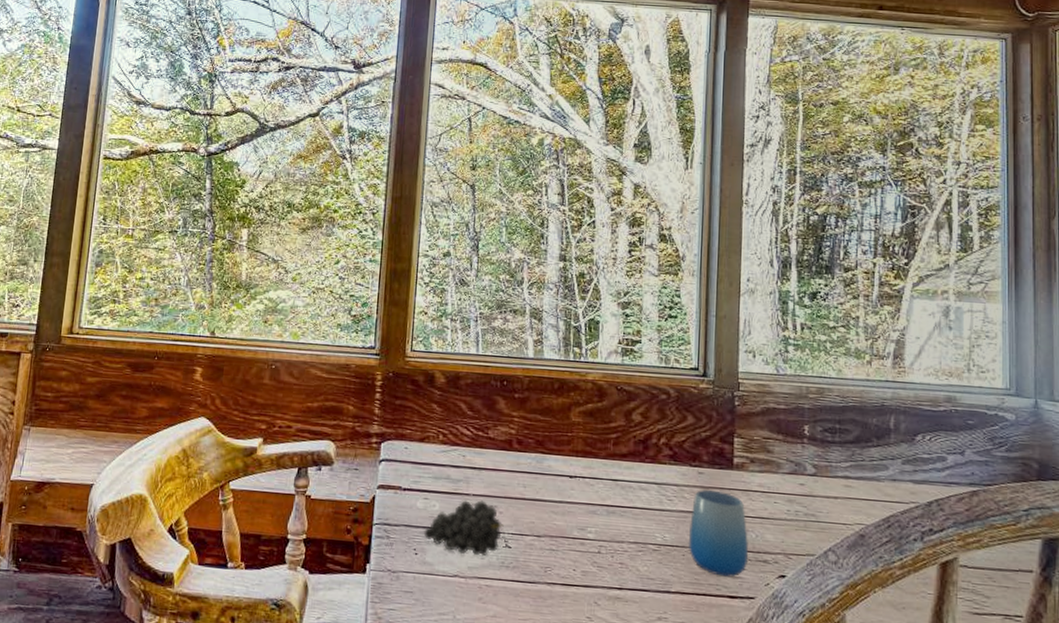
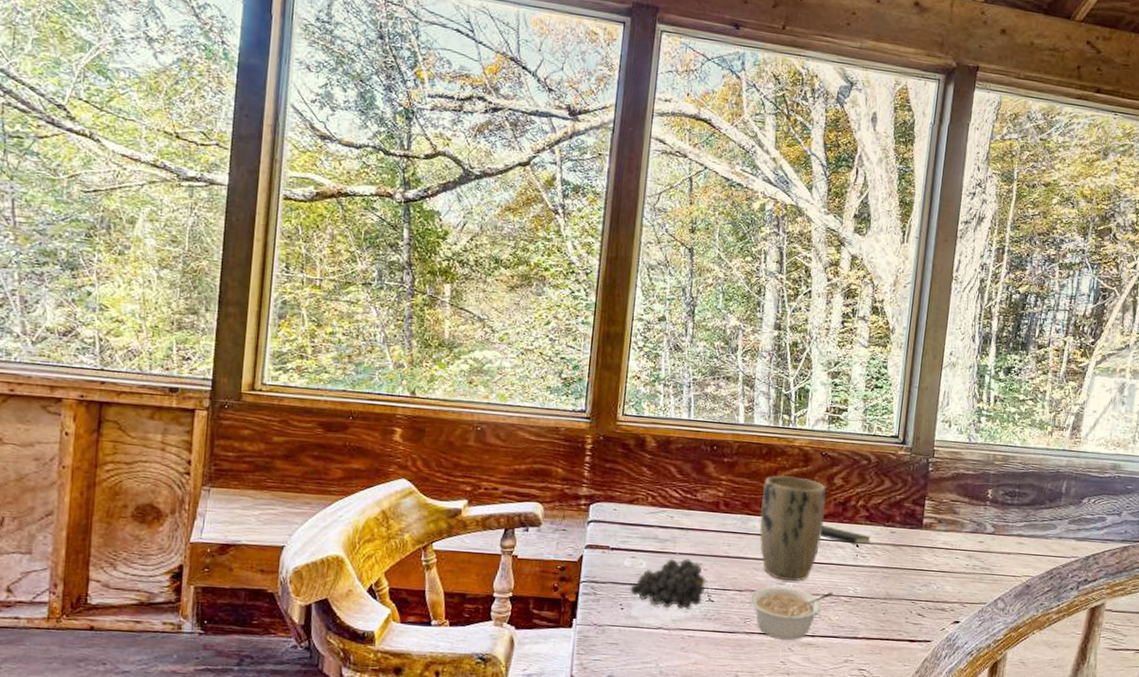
legume: none [548,532,640,593] -> present [749,586,834,640]
plant pot: none [555,411,625,527] -> present [759,475,826,582]
notepad: none [620,465,677,500] -> present [820,525,871,557]
cup: present [688,489,748,577] -> none [876,547,930,624]

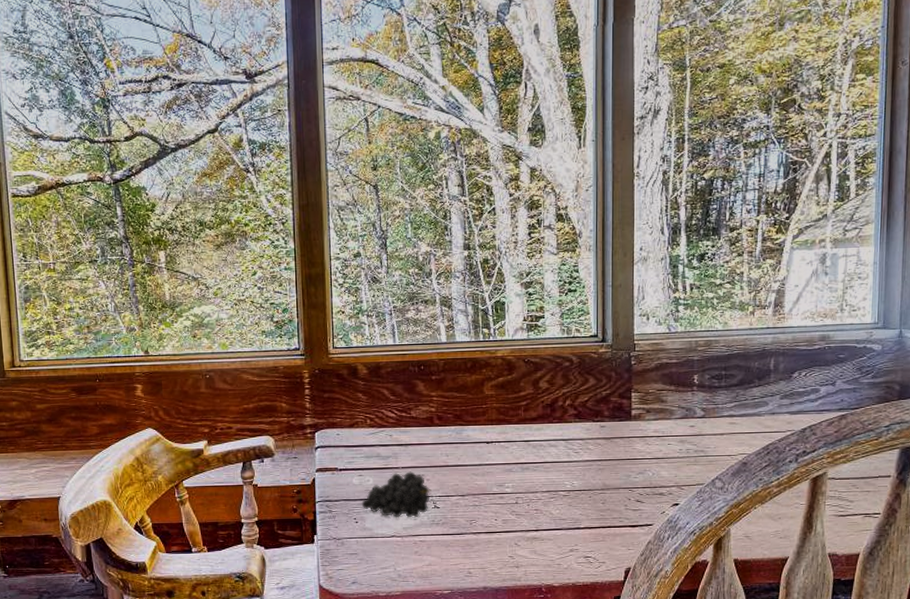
legume: present [749,586,834,640] -> none [472,488,552,536]
plant pot: present [759,475,826,582] -> none [471,385,534,483]
notepad: present [820,525,871,557] -> none [532,427,582,453]

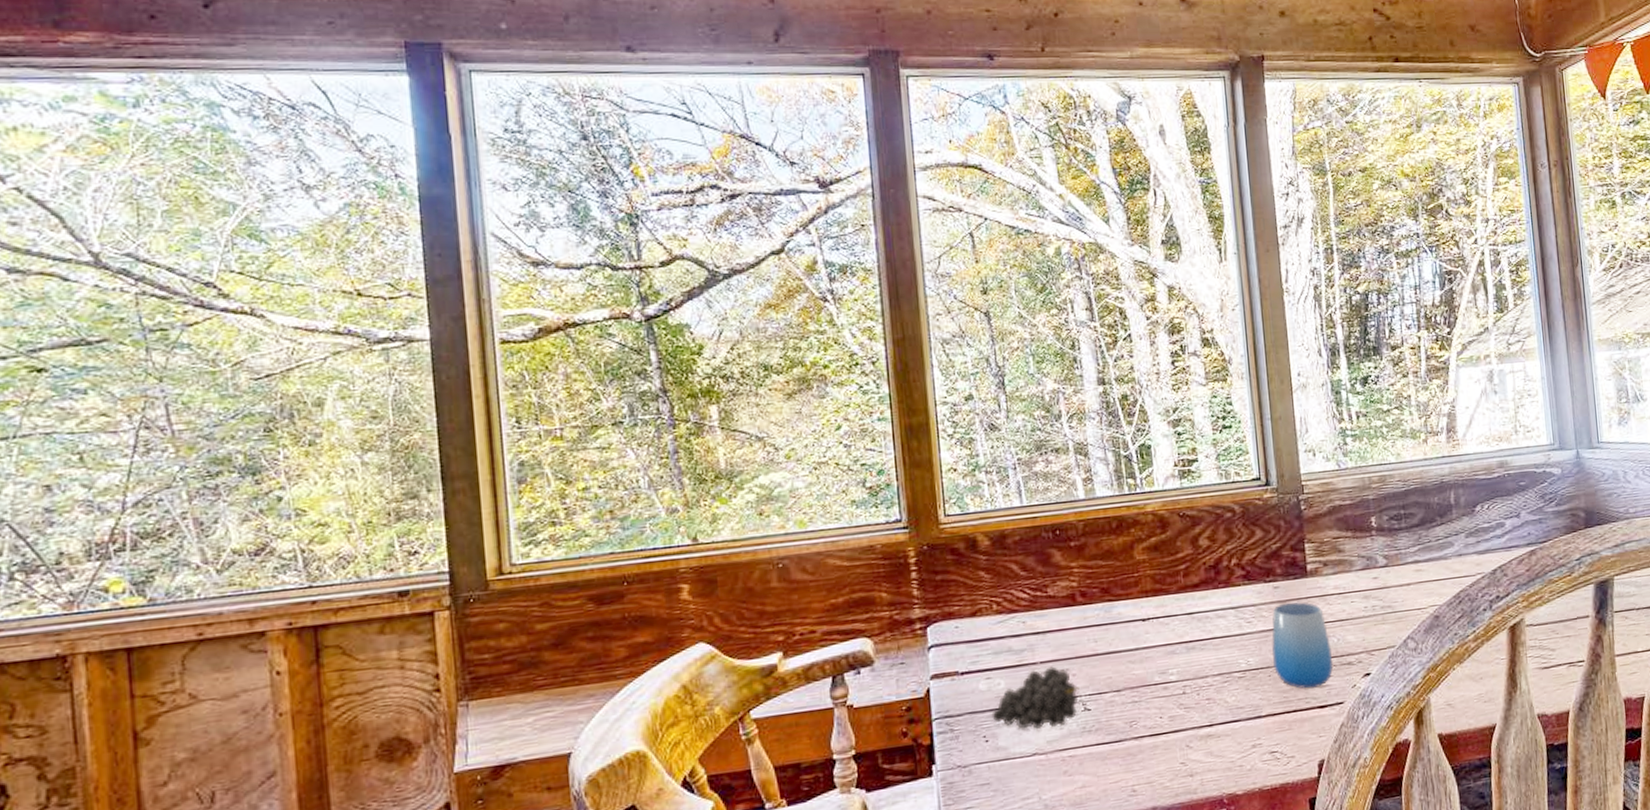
cup: none [593,439,646,511] -> present [1272,602,1333,689]

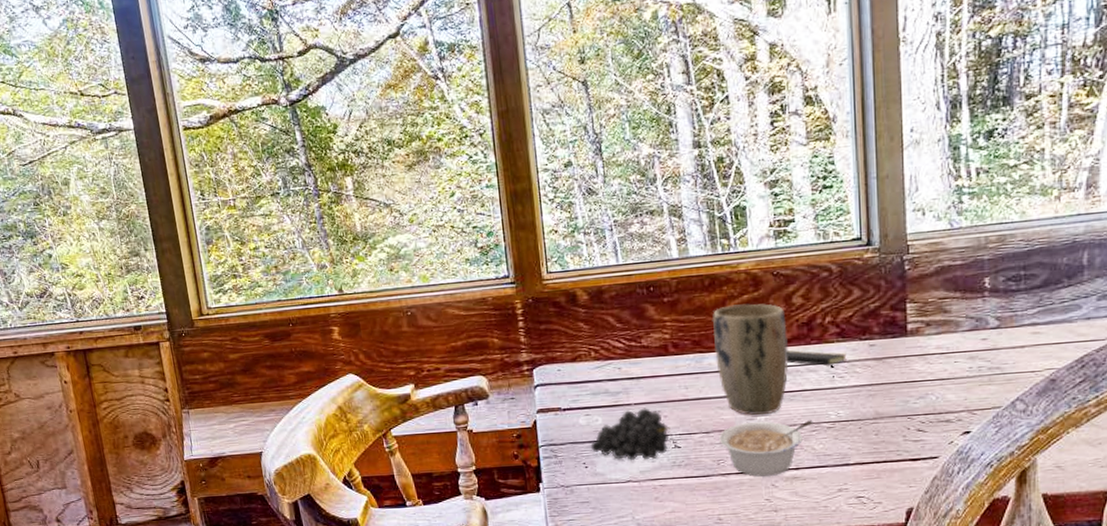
plant pot: none [1120,546,1198,668] -> present [712,304,789,415]
legume: none [1130,670,1225,738] -> present [718,420,813,477]
notepad: none [1195,595,1254,624] -> present [786,350,847,379]
cup: present [1272,602,1333,689] -> none [864,360,929,442]

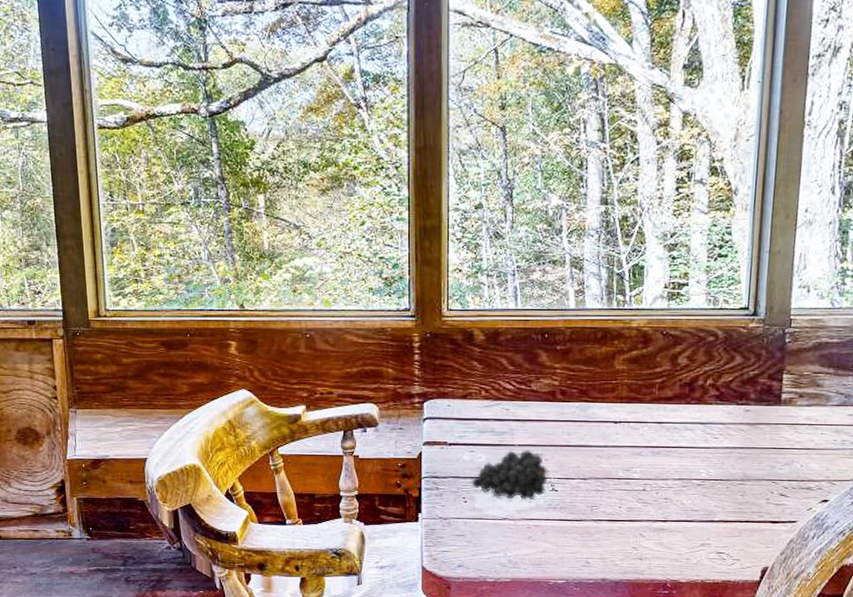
plant pot: present [712,304,789,415] -> none [599,359,670,467]
legume: present [718,420,813,477] -> none [594,473,685,526]
notepad: present [786,350,847,379] -> none [665,408,723,439]

